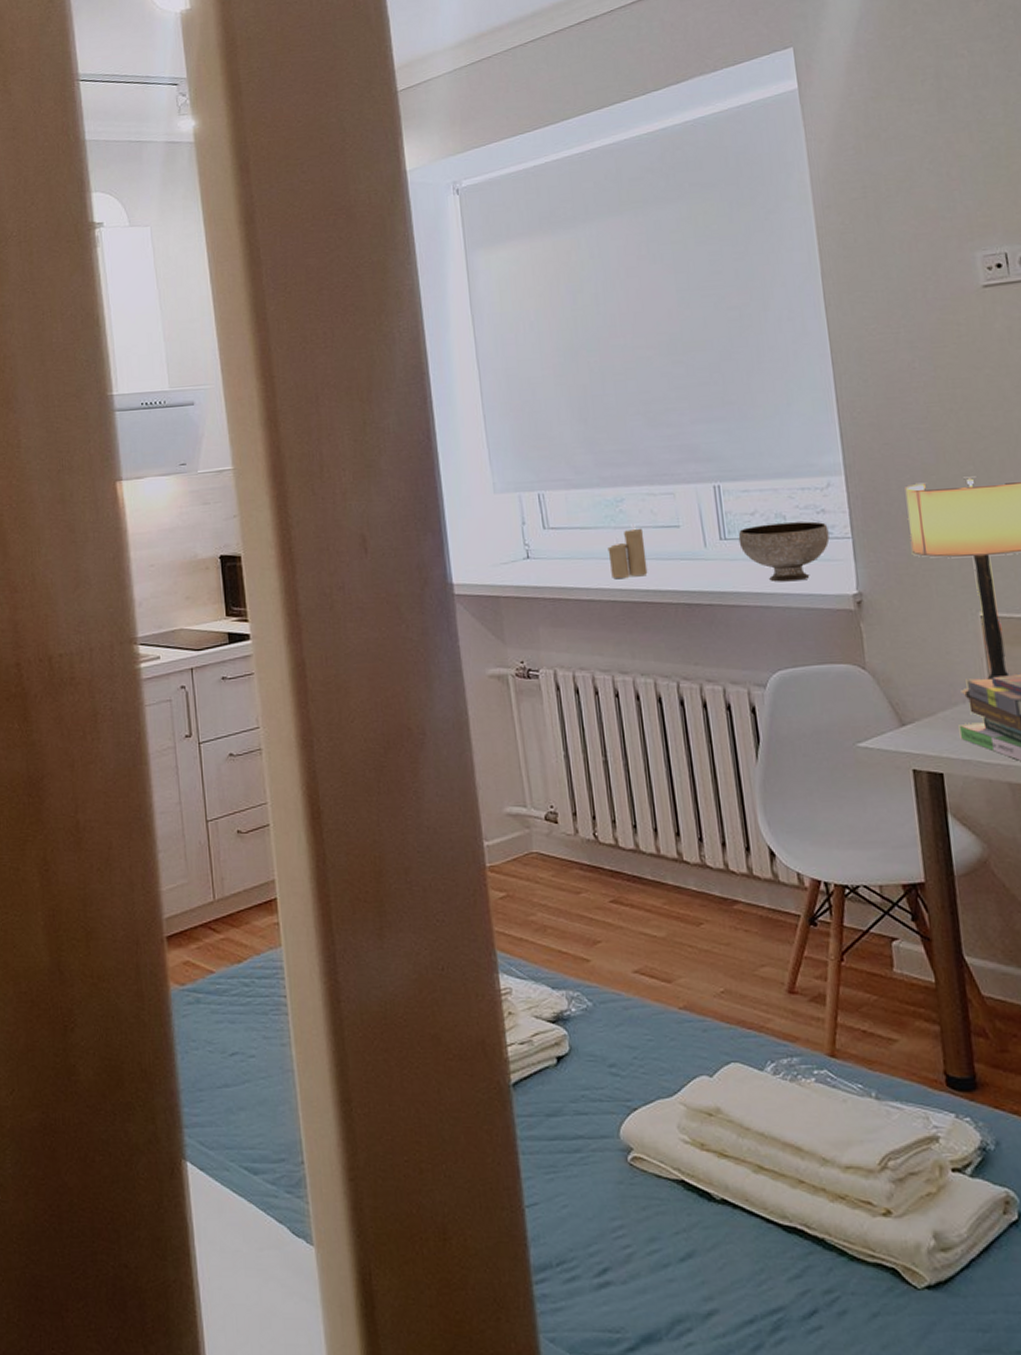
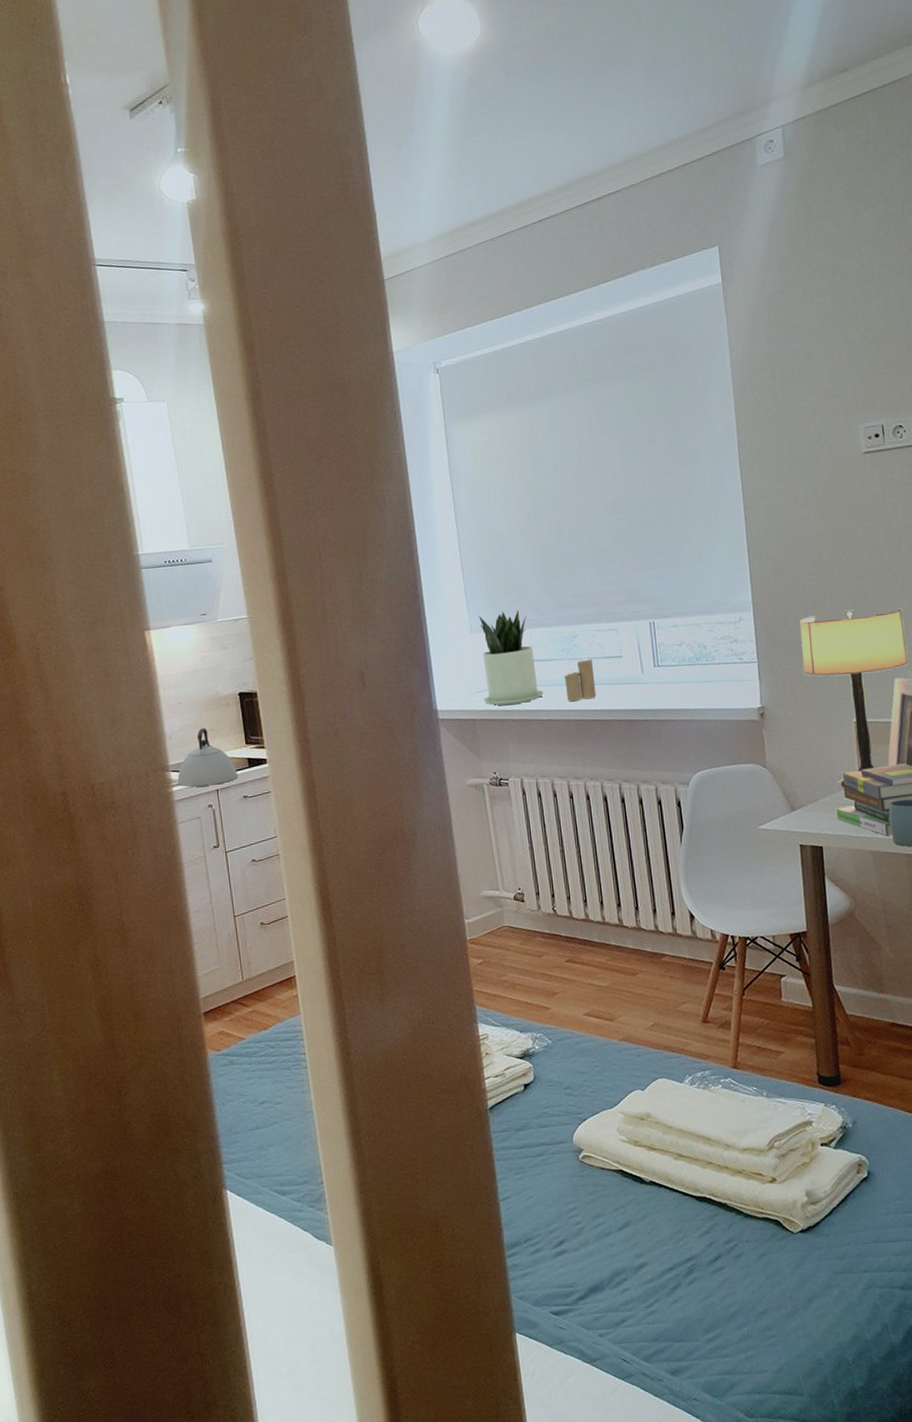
kettle: none [146,595,216,664] -> present [177,728,238,788]
planter: none [504,467,584,581] -> present [479,609,545,706]
bowl: present [738,521,830,582] -> none [668,649,740,700]

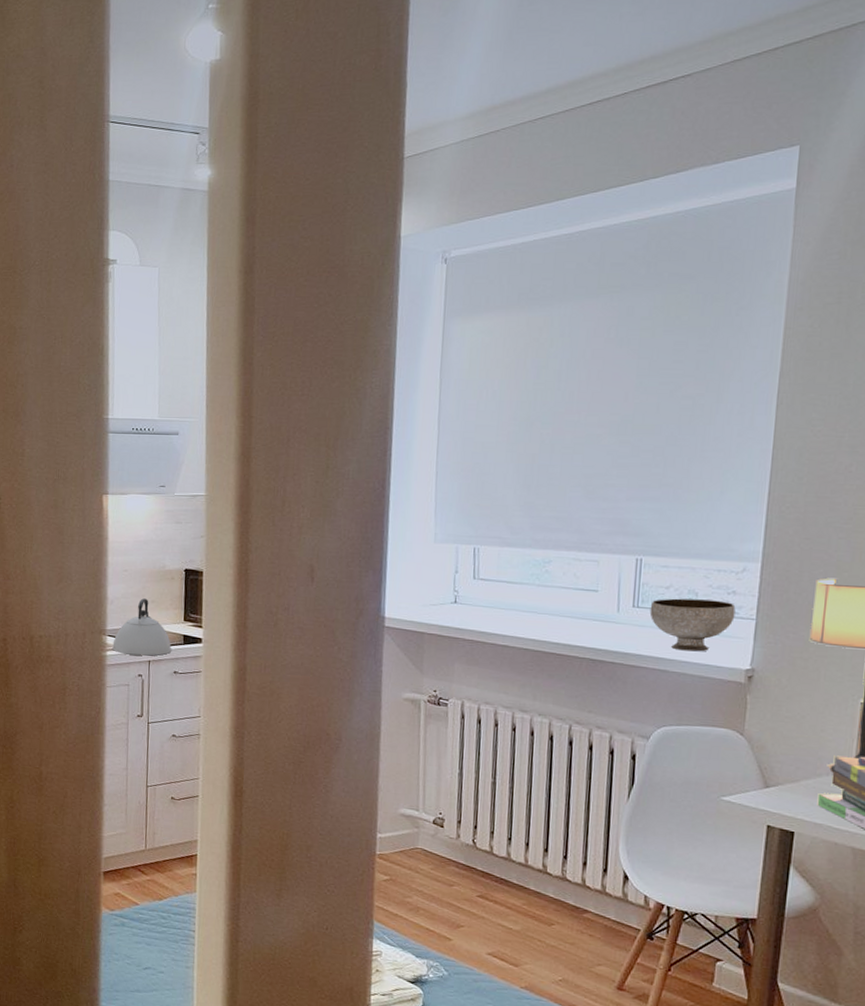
planter: present [479,609,545,706] -> none [435,525,504,624]
candle: present [564,654,597,701] -> none [528,583,564,631]
bowl: none [668,649,740,700] -> present [649,598,736,652]

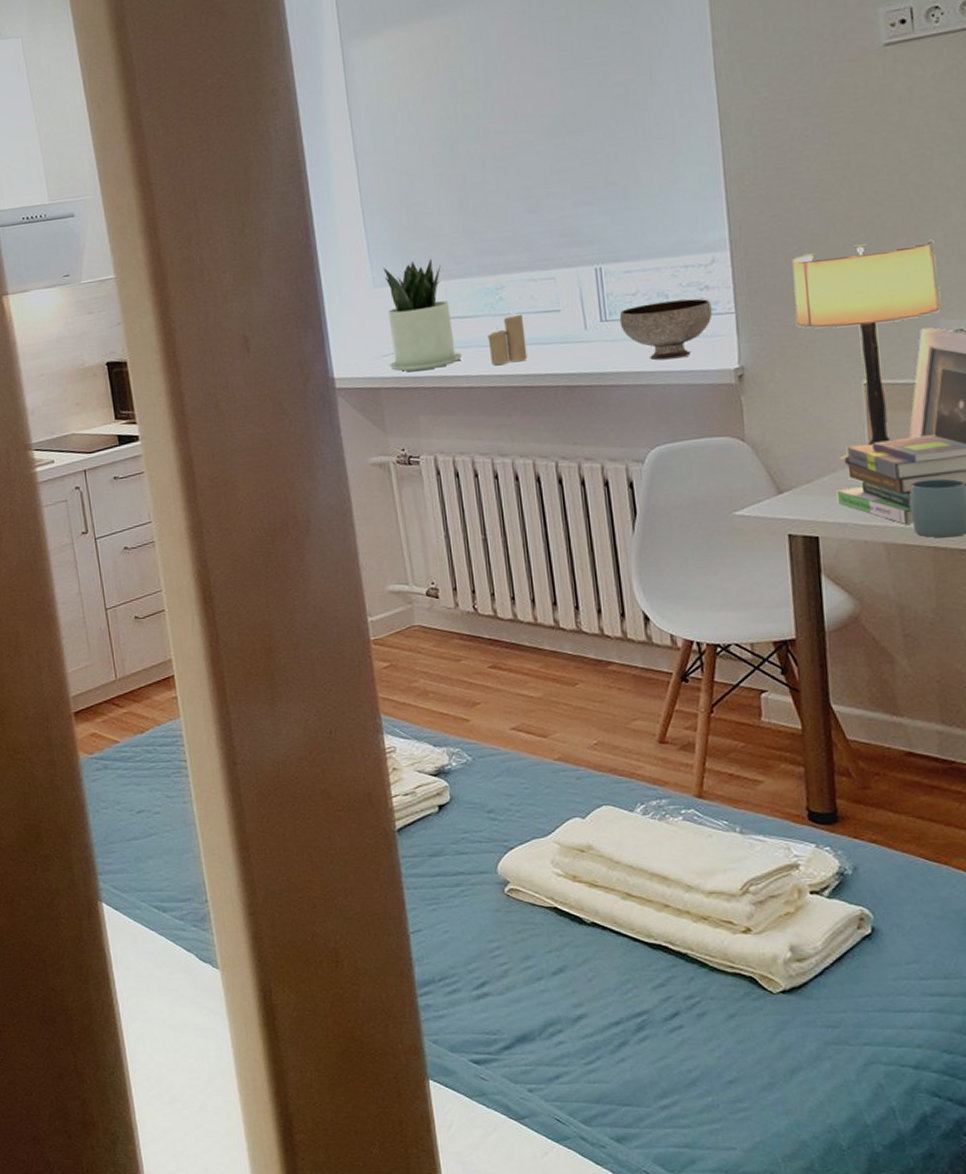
kettle: present [112,598,171,656] -> none [41,402,107,468]
planter: none [435,525,504,624] -> present [383,258,463,372]
candle: none [528,583,564,631] -> present [487,309,528,365]

